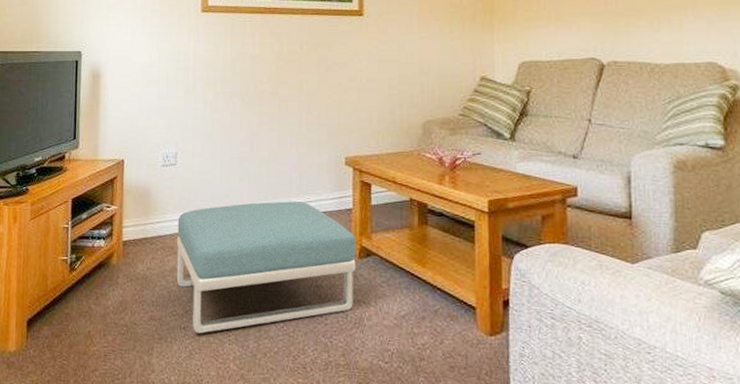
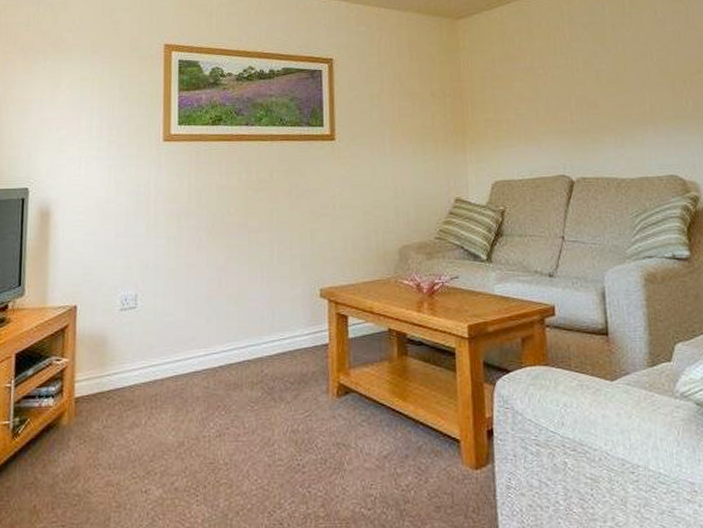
footstool: present [176,201,356,334] -> none [136,340,334,497]

